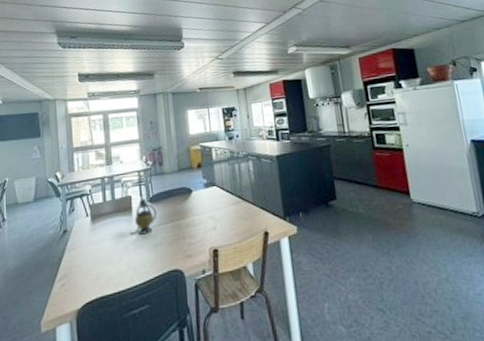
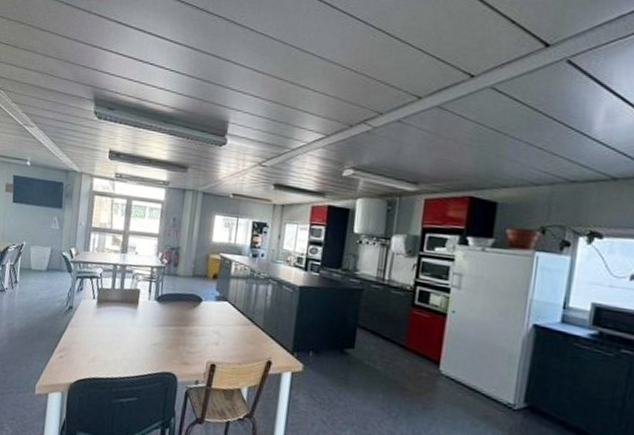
teapot: present [129,198,157,236] -> none [131,295,163,331]

